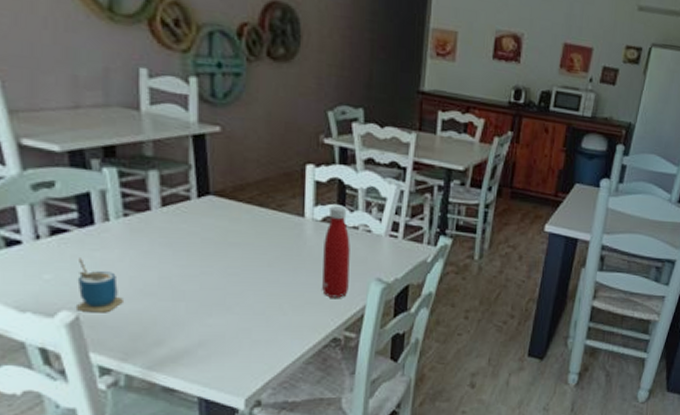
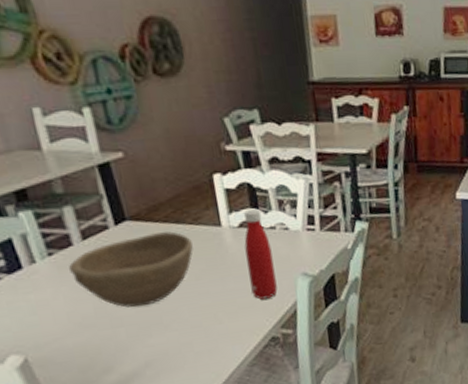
cup: present [77,258,123,313] -> none [15,303,66,354]
bowl: none [142,212,272,284] -> present [69,231,193,308]

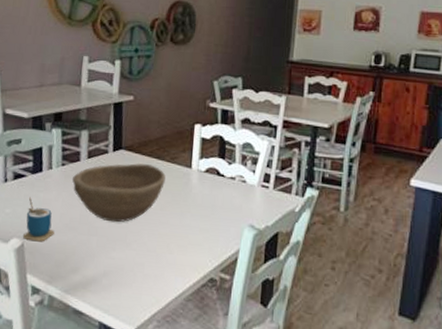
cup: none [15,303,66,354] -> present [23,197,55,242]
bottle: present [244,208,278,300] -> none [203,158,228,241]

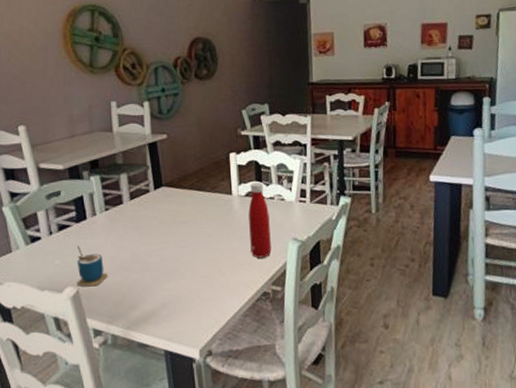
bowl: present [72,163,166,223] -> none [118,197,209,257]
bottle: none [203,158,228,241] -> present [248,181,272,258]

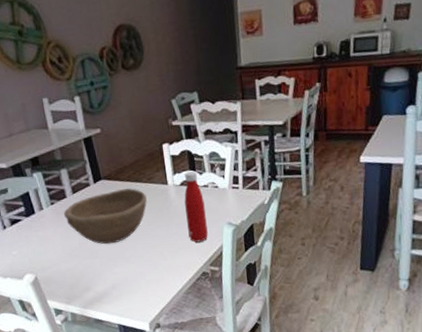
cup: present [77,245,108,287] -> none [30,237,61,273]
bowl: none [118,197,209,257] -> present [64,188,147,245]

